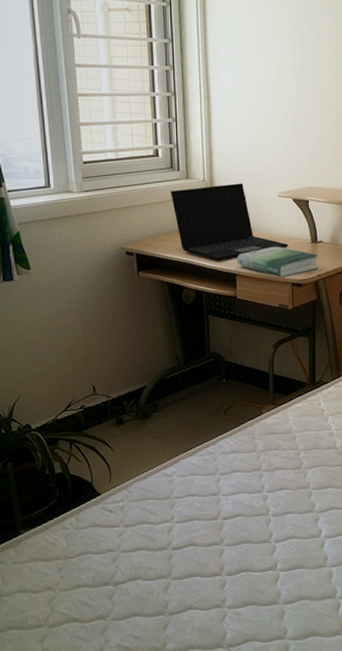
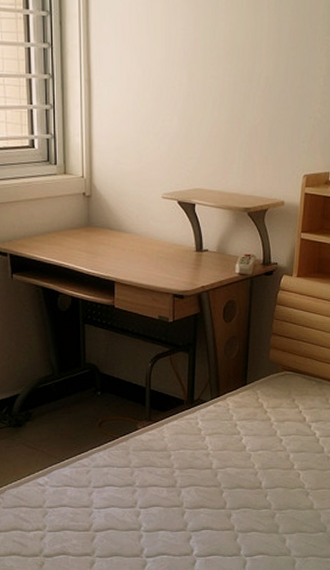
laptop: present [171,183,289,261] -> none [47,181,172,267]
book: present [236,246,319,278] -> none [115,253,203,288]

